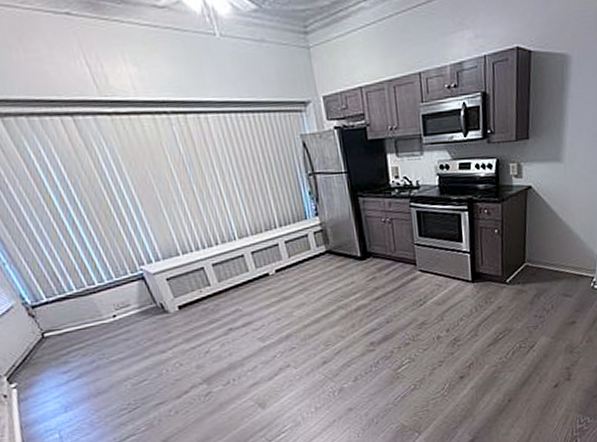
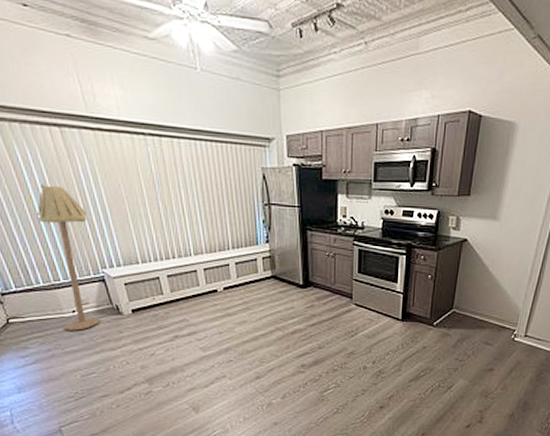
floor lamp: none [59,181,145,338] -> present [37,185,100,331]

